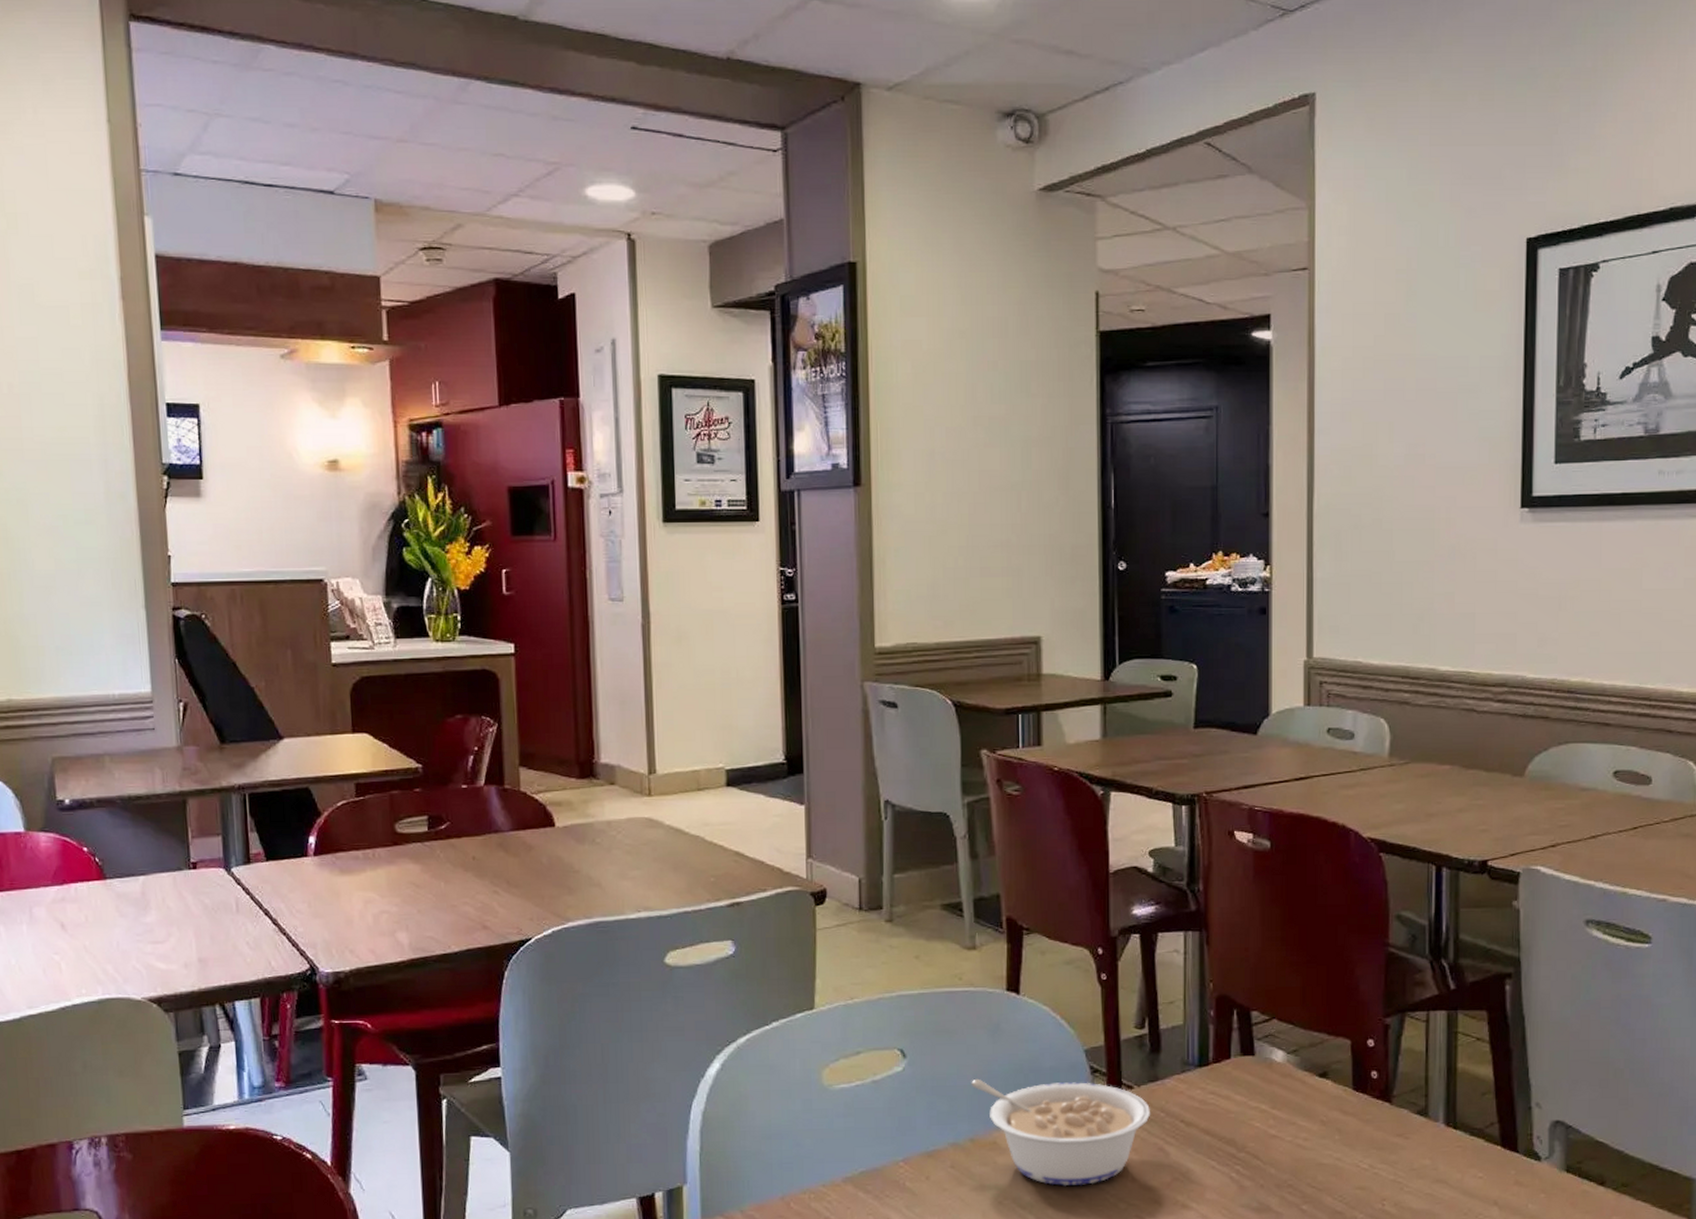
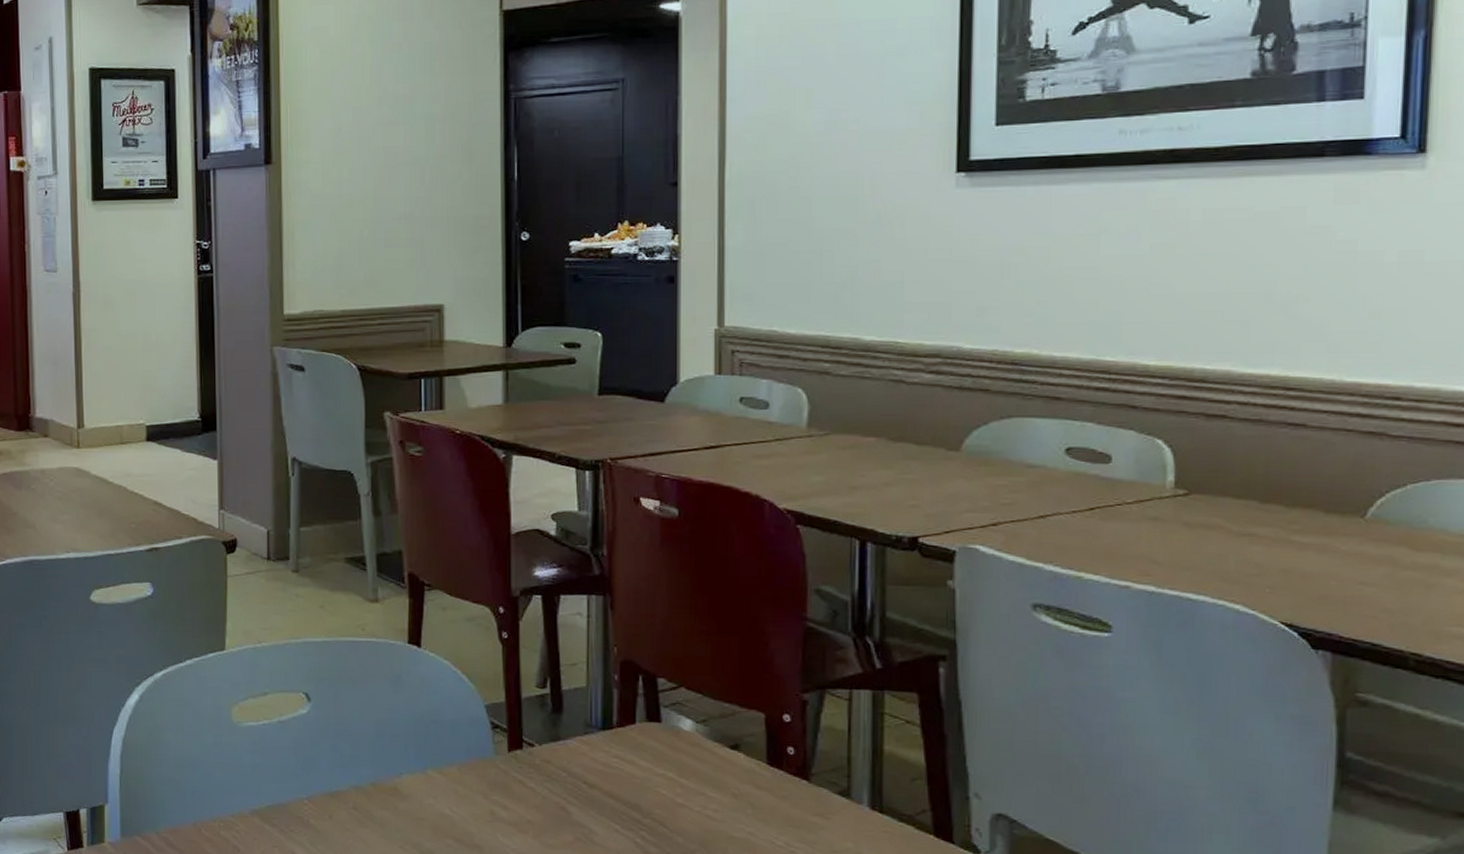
legume: present [971,1078,1151,1187] -> none [373,725,553,838]

